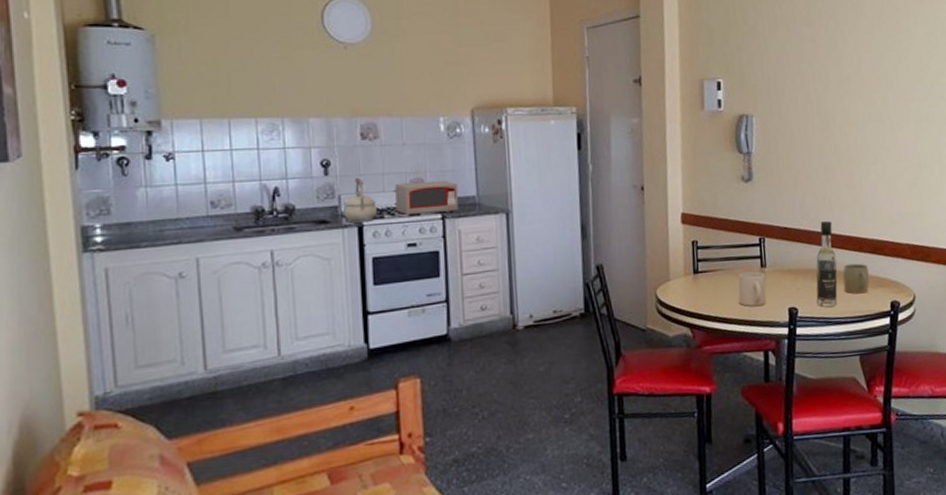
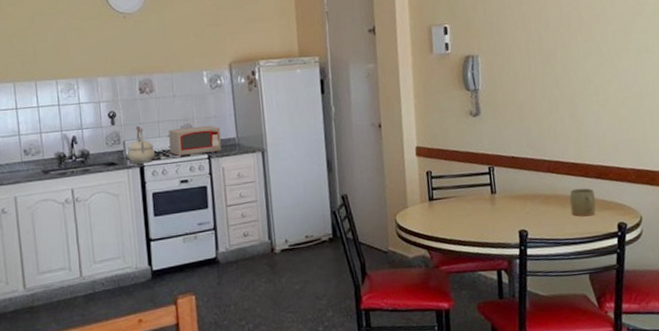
mug: present [738,271,766,307] -> none [470,197,497,230]
bottle: present [816,220,838,308] -> none [543,149,566,230]

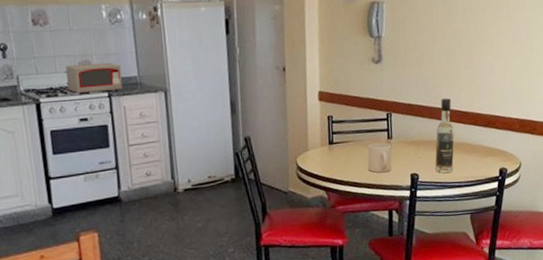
kettle: present [127,126,156,165] -> none [21,60,52,101]
mug: none [470,197,497,230] -> present [367,142,392,173]
bottle: none [543,149,566,230] -> present [435,98,455,174]
mug: present [569,188,596,217] -> none [458,135,482,162]

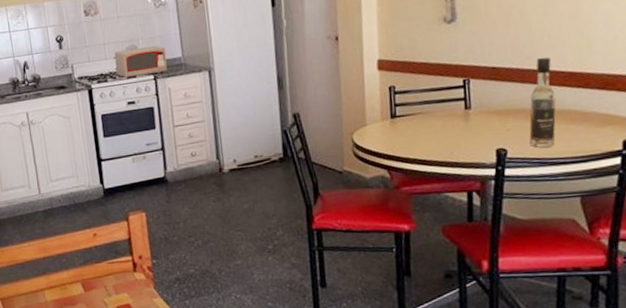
mug: present [367,142,392,173] -> none [439,113,471,149]

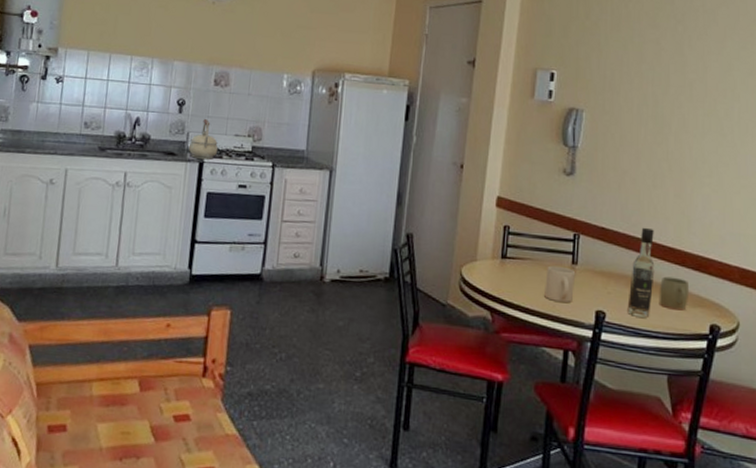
kettle: none [75,49,103,88] -> present [188,119,219,161]
microwave: present [114,45,167,79] -> none [234,128,291,162]
mug: none [439,113,471,149] -> present [544,265,576,303]
mug: none [562,100,597,133] -> present [659,276,690,311]

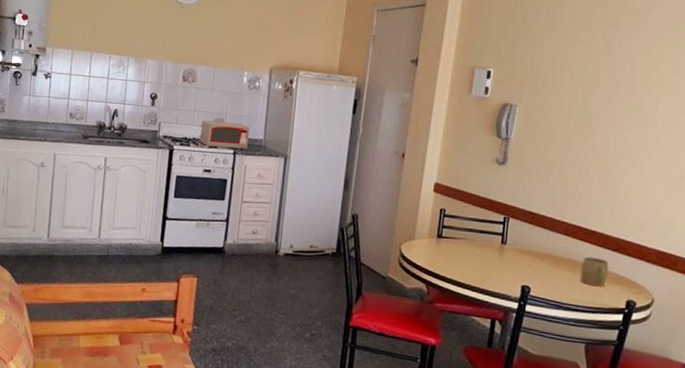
kettle: present [188,119,219,161] -> none [160,111,186,148]
microwave: none [234,128,291,162] -> present [200,120,251,150]
mug: present [544,265,576,303] -> none [475,244,505,278]
bottle: present [627,227,655,319] -> none [550,212,578,294]

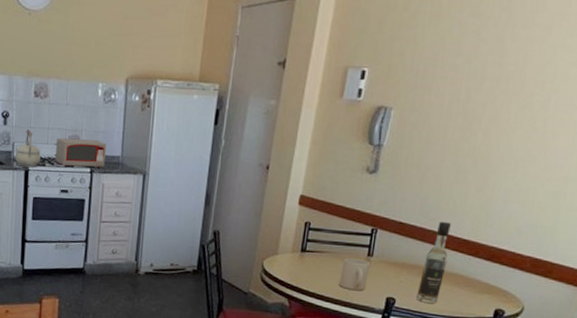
kettle: none [160,111,186,148] -> present [14,130,41,168]
mug: none [475,244,505,278] -> present [339,257,371,291]
bottle: none [550,212,578,294] -> present [416,221,451,304]
mug: present [580,256,609,287] -> none [447,266,480,297]

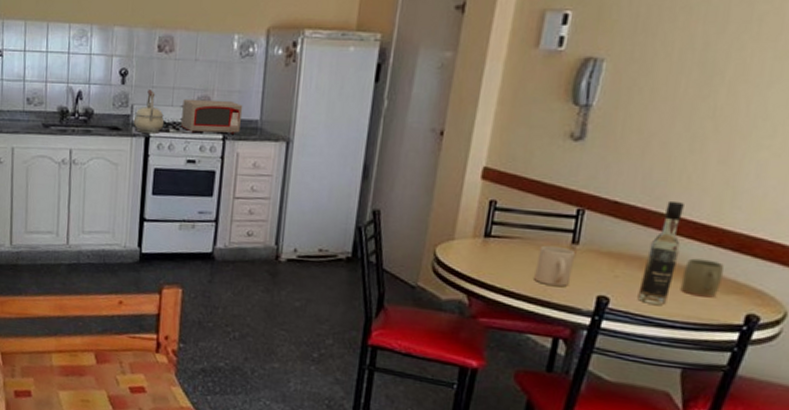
mug: none [447,266,480,297] -> present [680,258,725,298]

